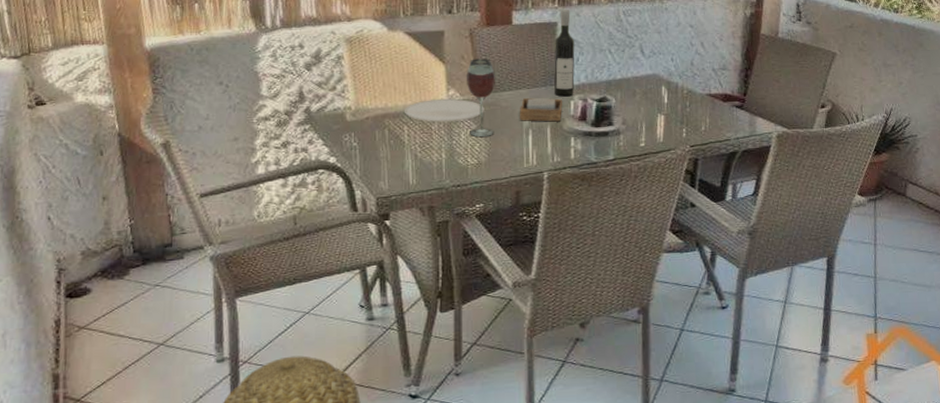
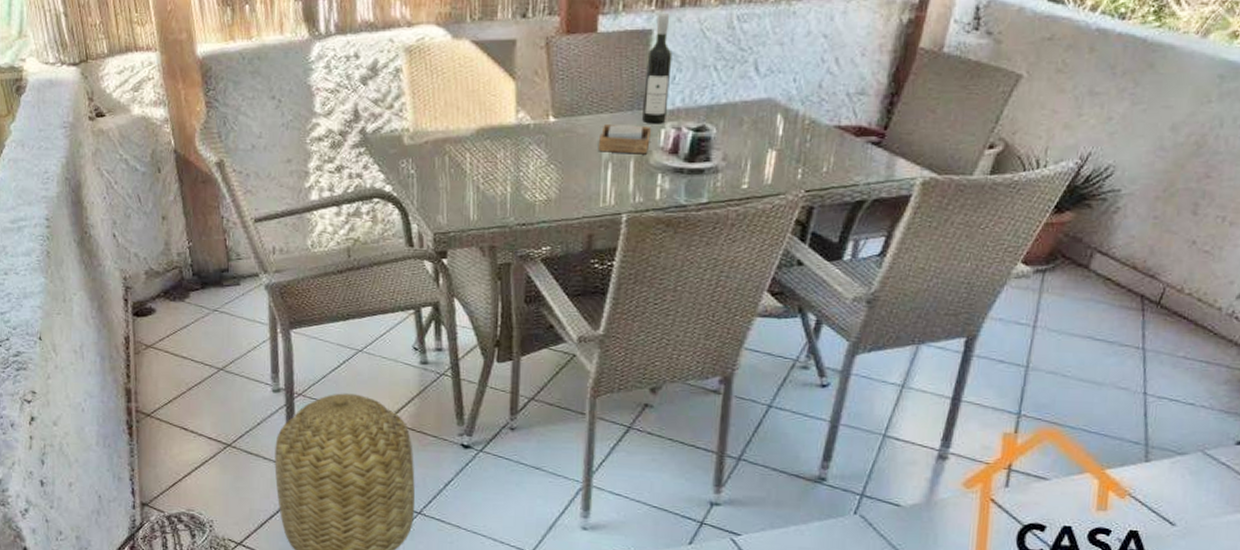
plate: present [405,99,484,123] -> none [468,123,558,151]
wineglass: present [466,59,496,137] -> none [538,74,574,169]

